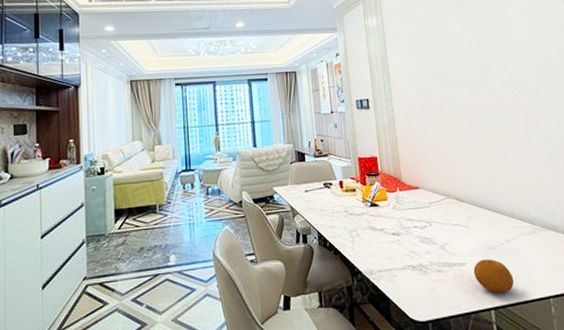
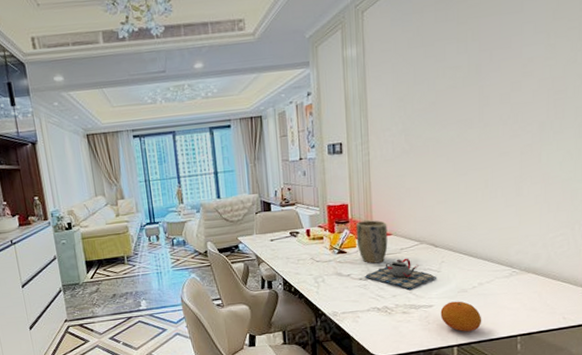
plant pot: none [385,173,417,218] -> present [356,220,388,264]
teapot: none [397,212,465,247] -> present [364,258,436,291]

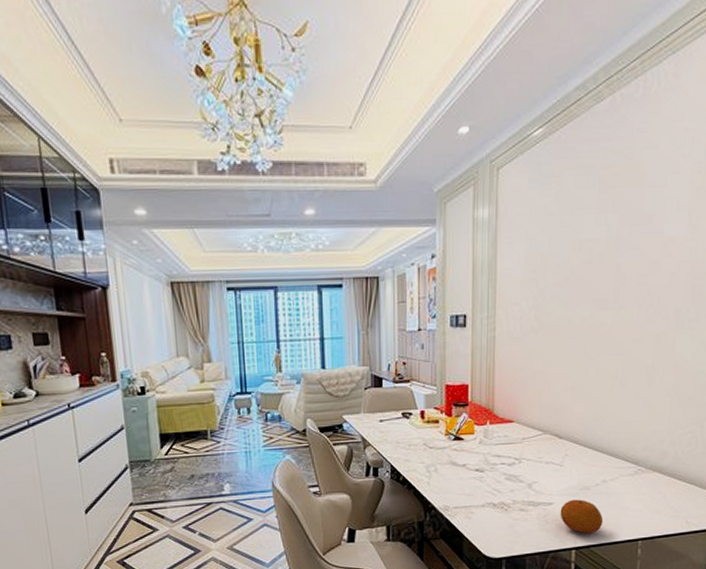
plant pot: present [356,220,388,264] -> none [475,404,510,453]
teapot: present [364,258,436,291] -> none [481,449,558,485]

